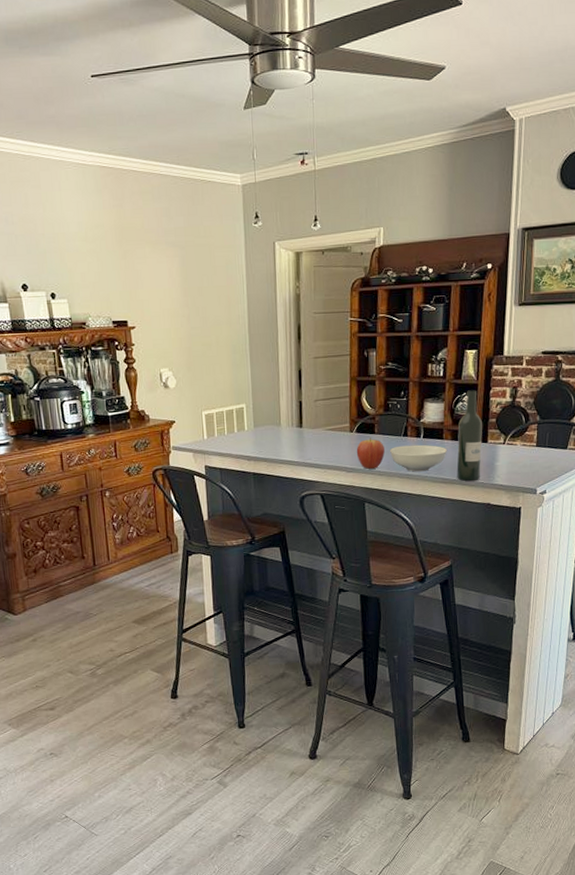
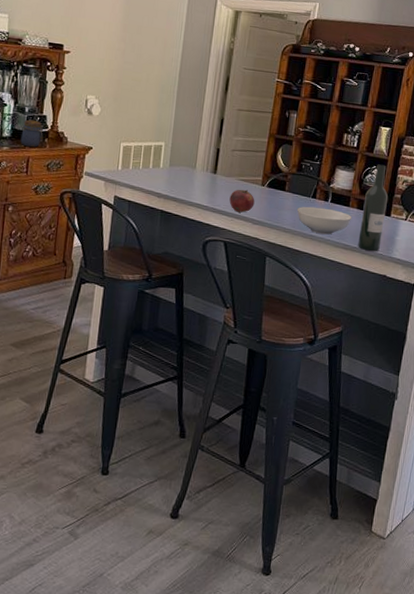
jar: none [103,403,125,431] -> present [20,119,44,148]
fruit: none [319,438,346,463] -> present [229,189,255,213]
fruit: present [356,437,385,469] -> none [264,193,293,225]

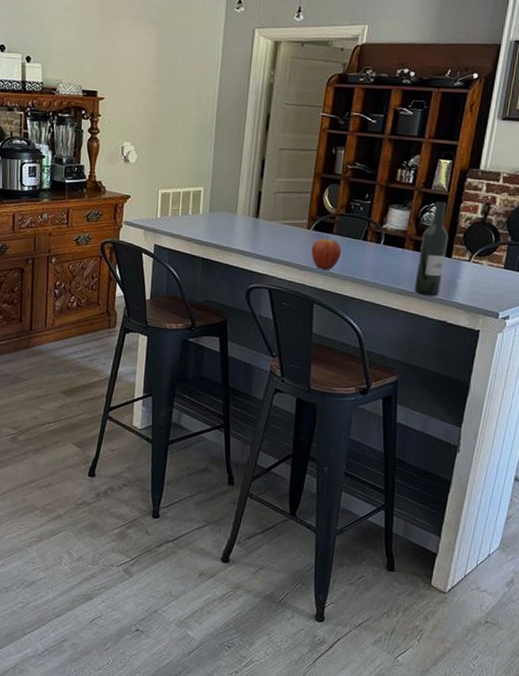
jar: present [20,119,44,148] -> none [59,170,82,199]
fruit: present [229,189,255,213] -> none [273,233,300,258]
fruit: none [264,193,293,225] -> present [311,236,341,270]
bowl: present [296,206,352,235] -> none [346,249,408,279]

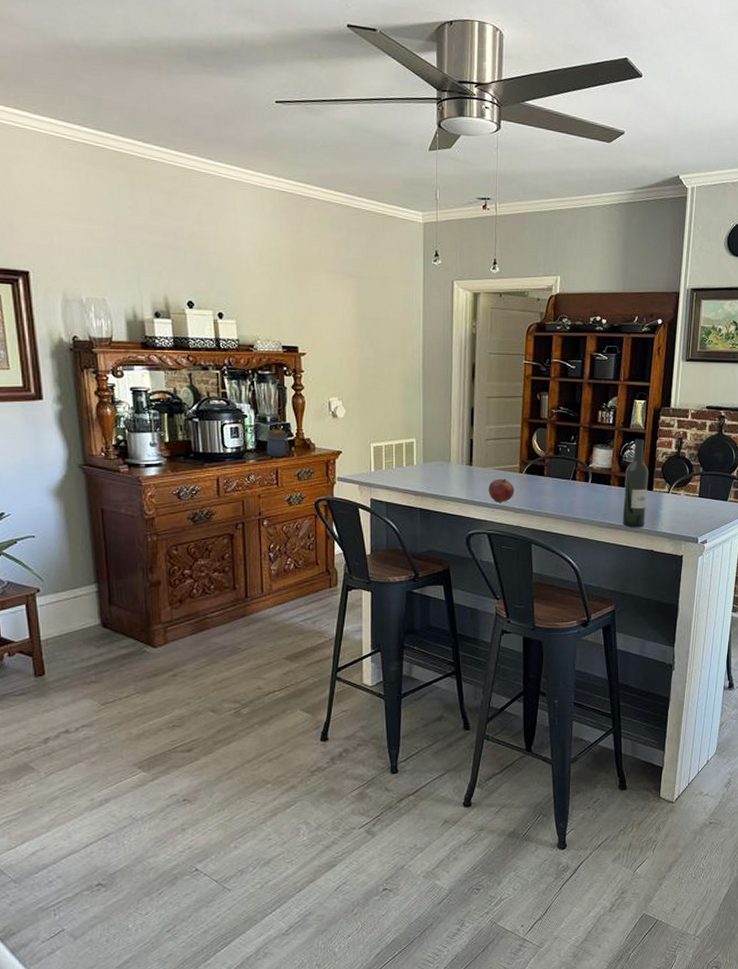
jar: none [59,170,82,199] -> present [266,429,289,458]
fruit: none [273,233,300,258] -> present [488,478,514,502]
fruit: present [311,236,341,270] -> none [525,478,553,510]

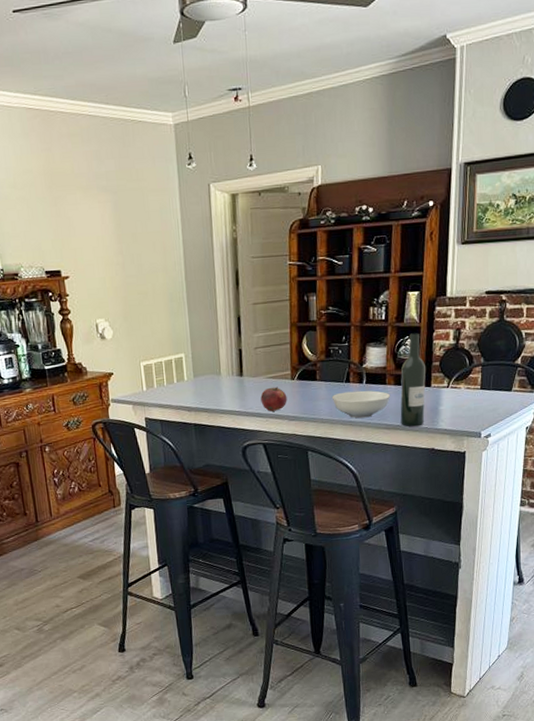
jar: present [266,429,289,458] -> none [40,356,62,385]
bowl: none [557,489,615,516] -> present [331,390,391,419]

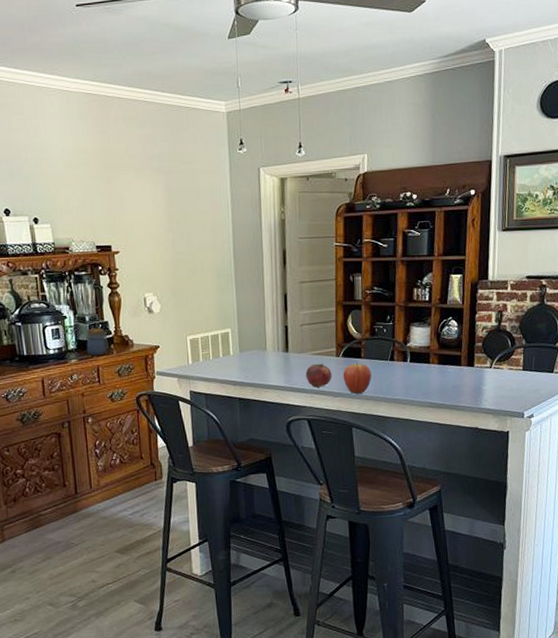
jar: none [40,356,62,385] -> present [86,328,109,356]
fruit: none [298,384,327,417] -> present [343,361,371,394]
bowl: present [331,390,391,419] -> none [376,368,435,396]
wine bottle: present [400,333,426,426] -> none [444,314,469,405]

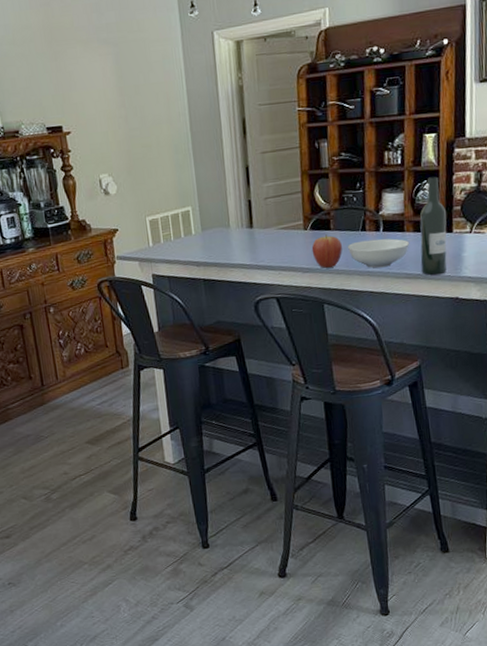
jar: present [86,328,109,356] -> none [42,213,66,244]
fruit: present [306,363,332,388] -> none [272,238,301,264]
bowl: none [376,368,435,396] -> present [347,238,410,268]
wine bottle: none [444,314,469,405] -> present [420,176,447,275]

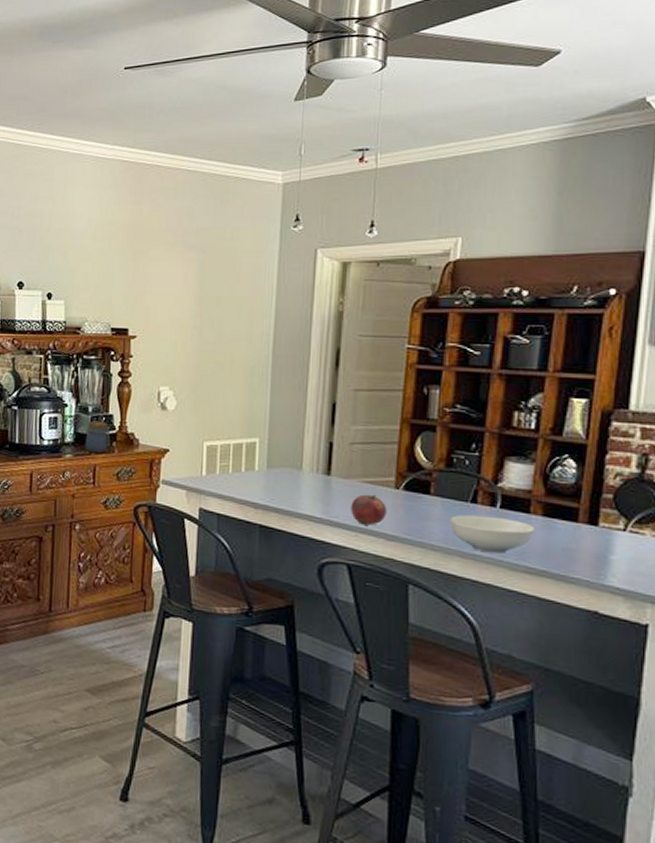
jar: none [42,213,66,244] -> present [84,420,111,454]
fruit: none [272,238,301,264] -> present [351,494,387,525]
fruit: present [311,233,342,268] -> none [402,497,442,541]
wine bottle: present [420,176,447,275] -> none [548,451,593,576]

